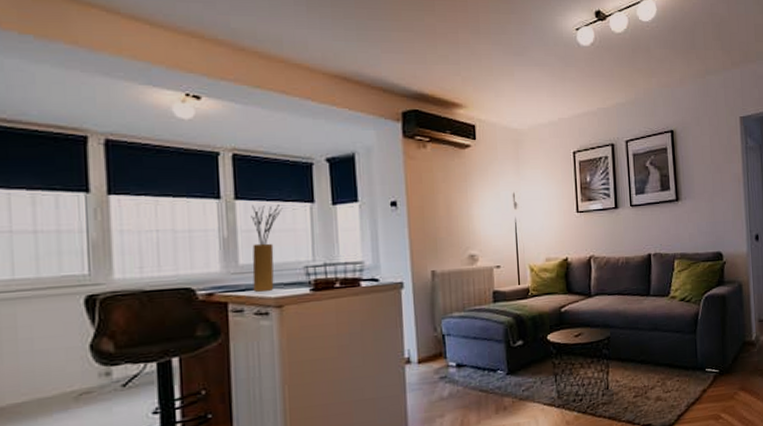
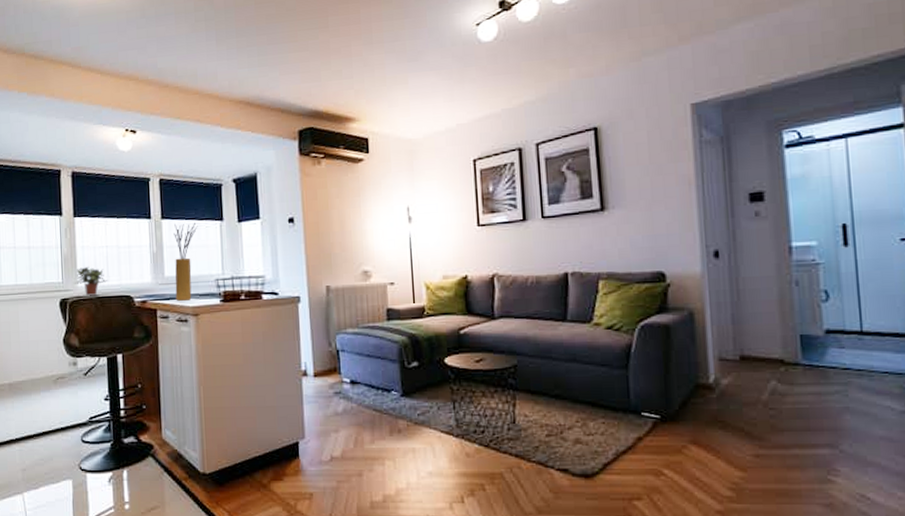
potted plant: none [109,255,159,291] -> present [75,267,108,296]

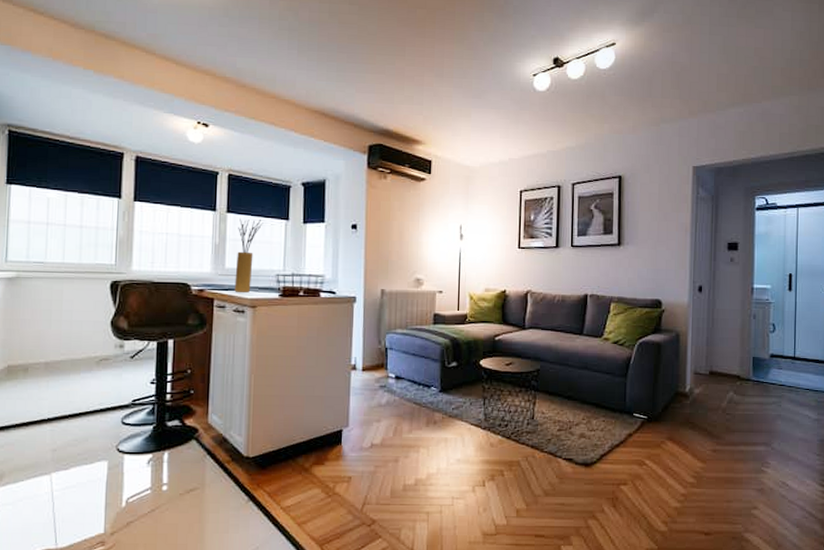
potted plant: present [75,267,108,296] -> none [129,252,165,281]

